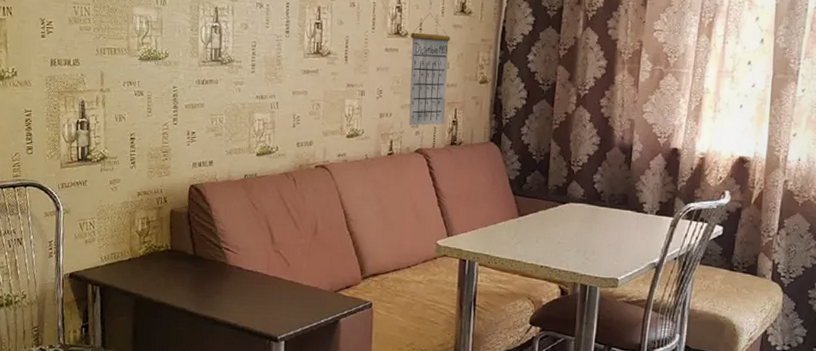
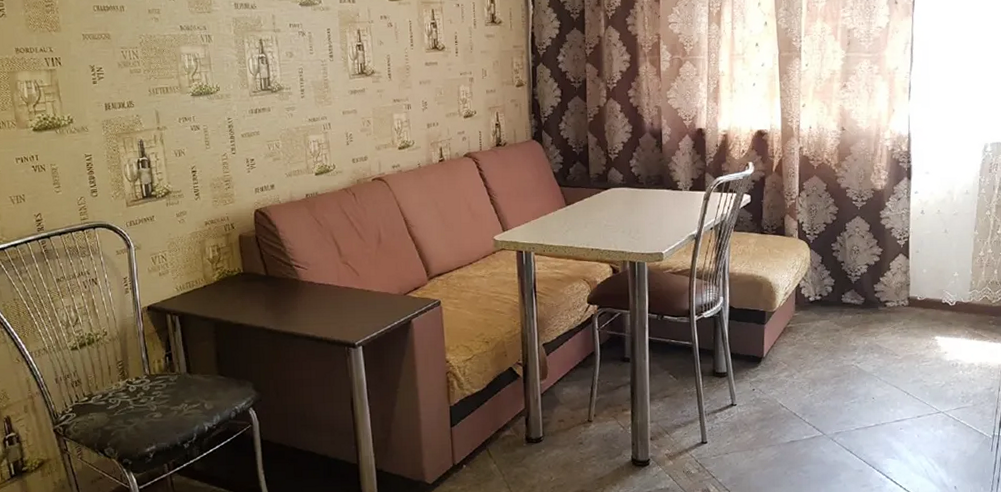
calendar: present [408,13,450,126] -> none [448,26,488,132]

